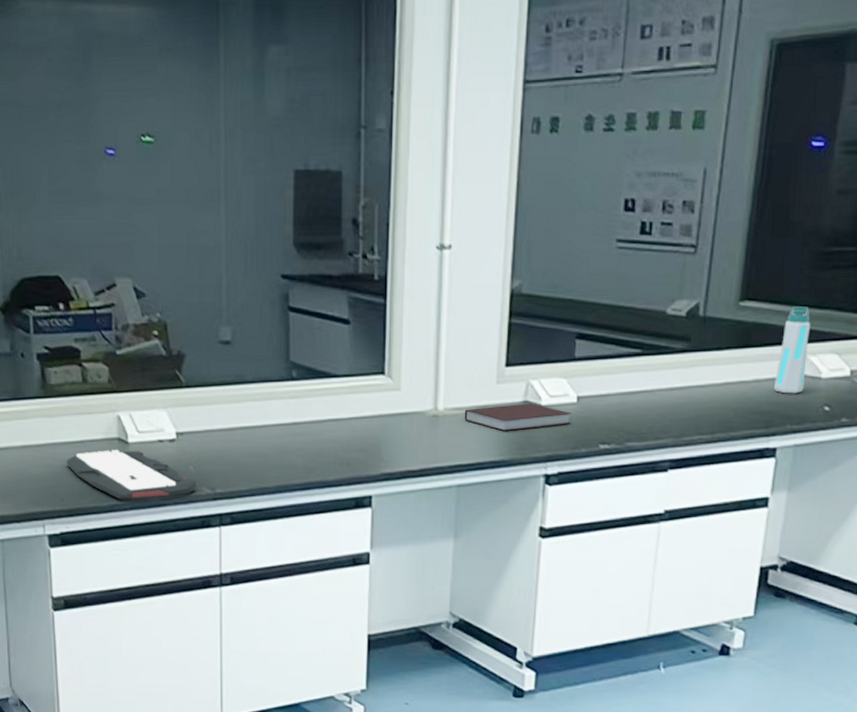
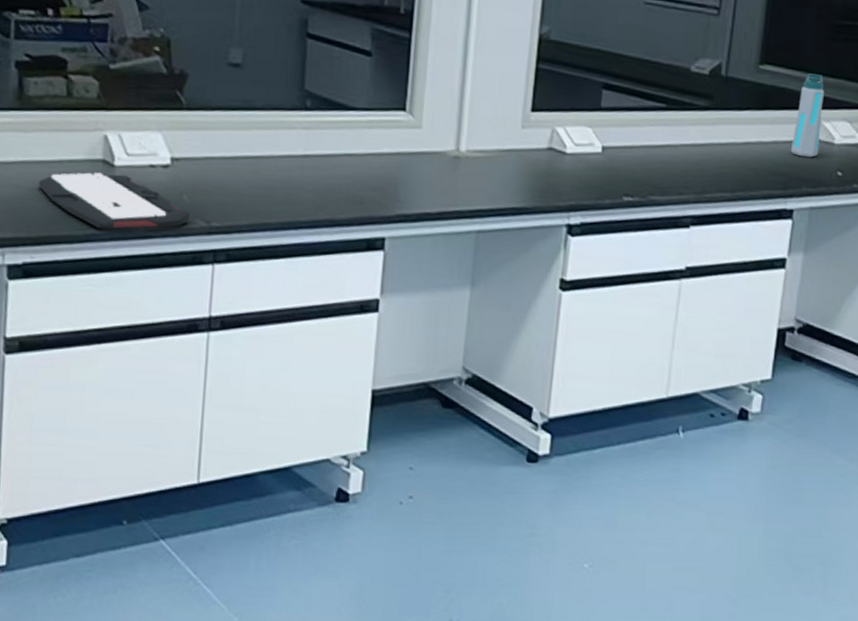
notebook: present [464,403,571,431] -> none [487,150,595,178]

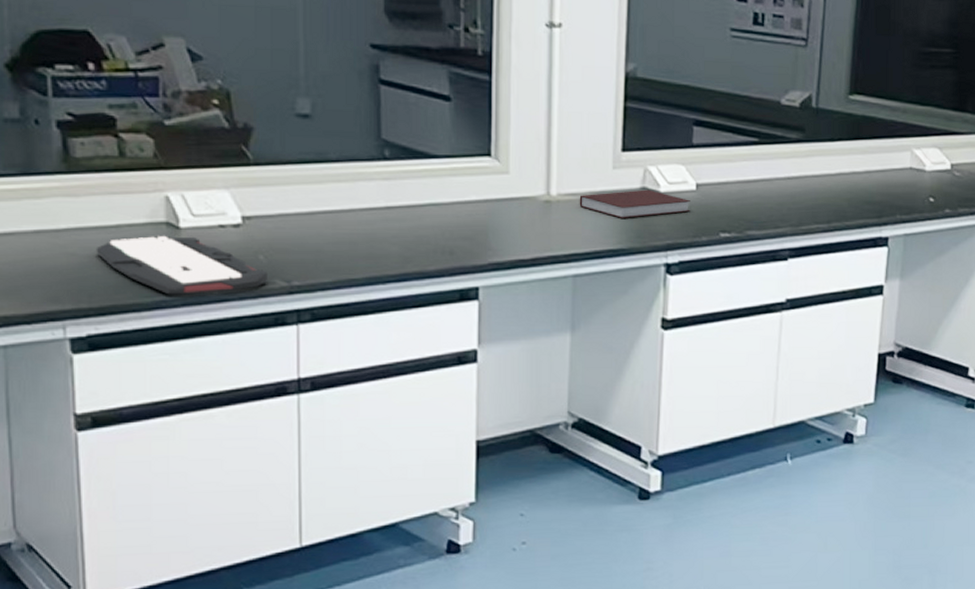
notebook: none [487,150,595,178] -> present [579,189,690,218]
water bottle: present [790,73,824,158] -> none [883,102,913,185]

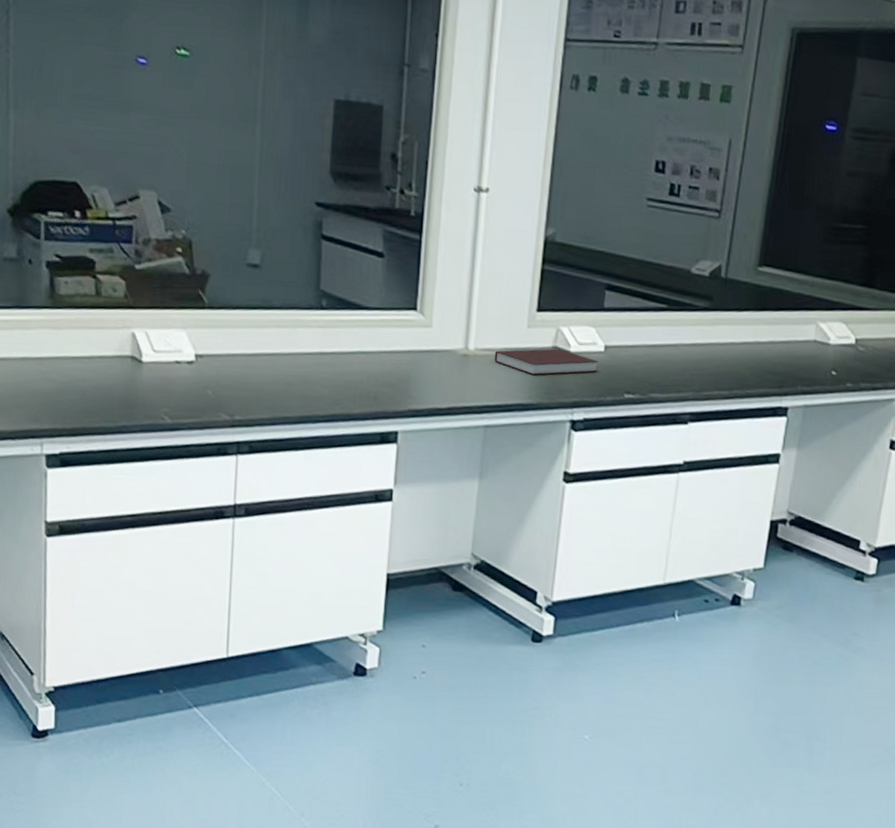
keyboard: present [96,236,267,295] -> none [71,368,214,422]

